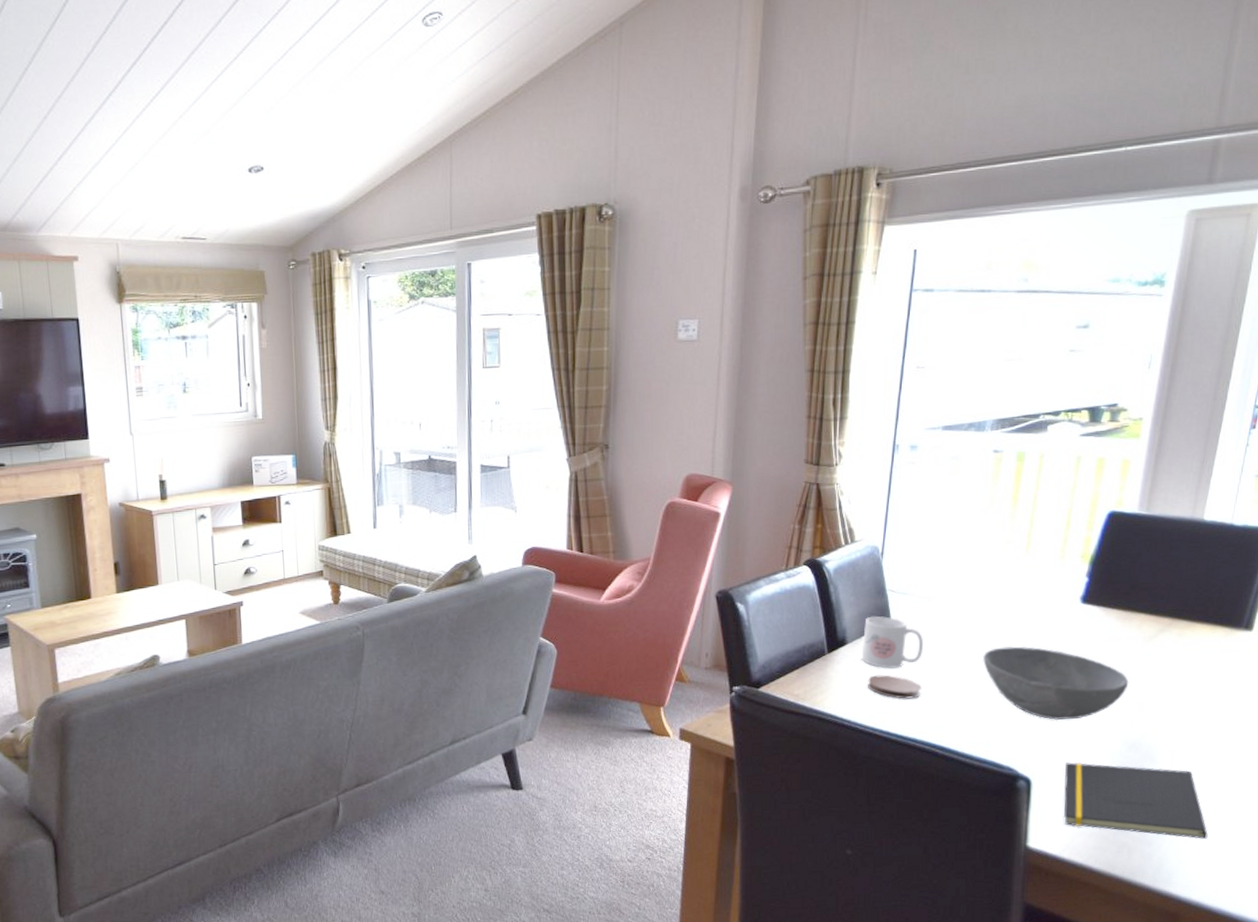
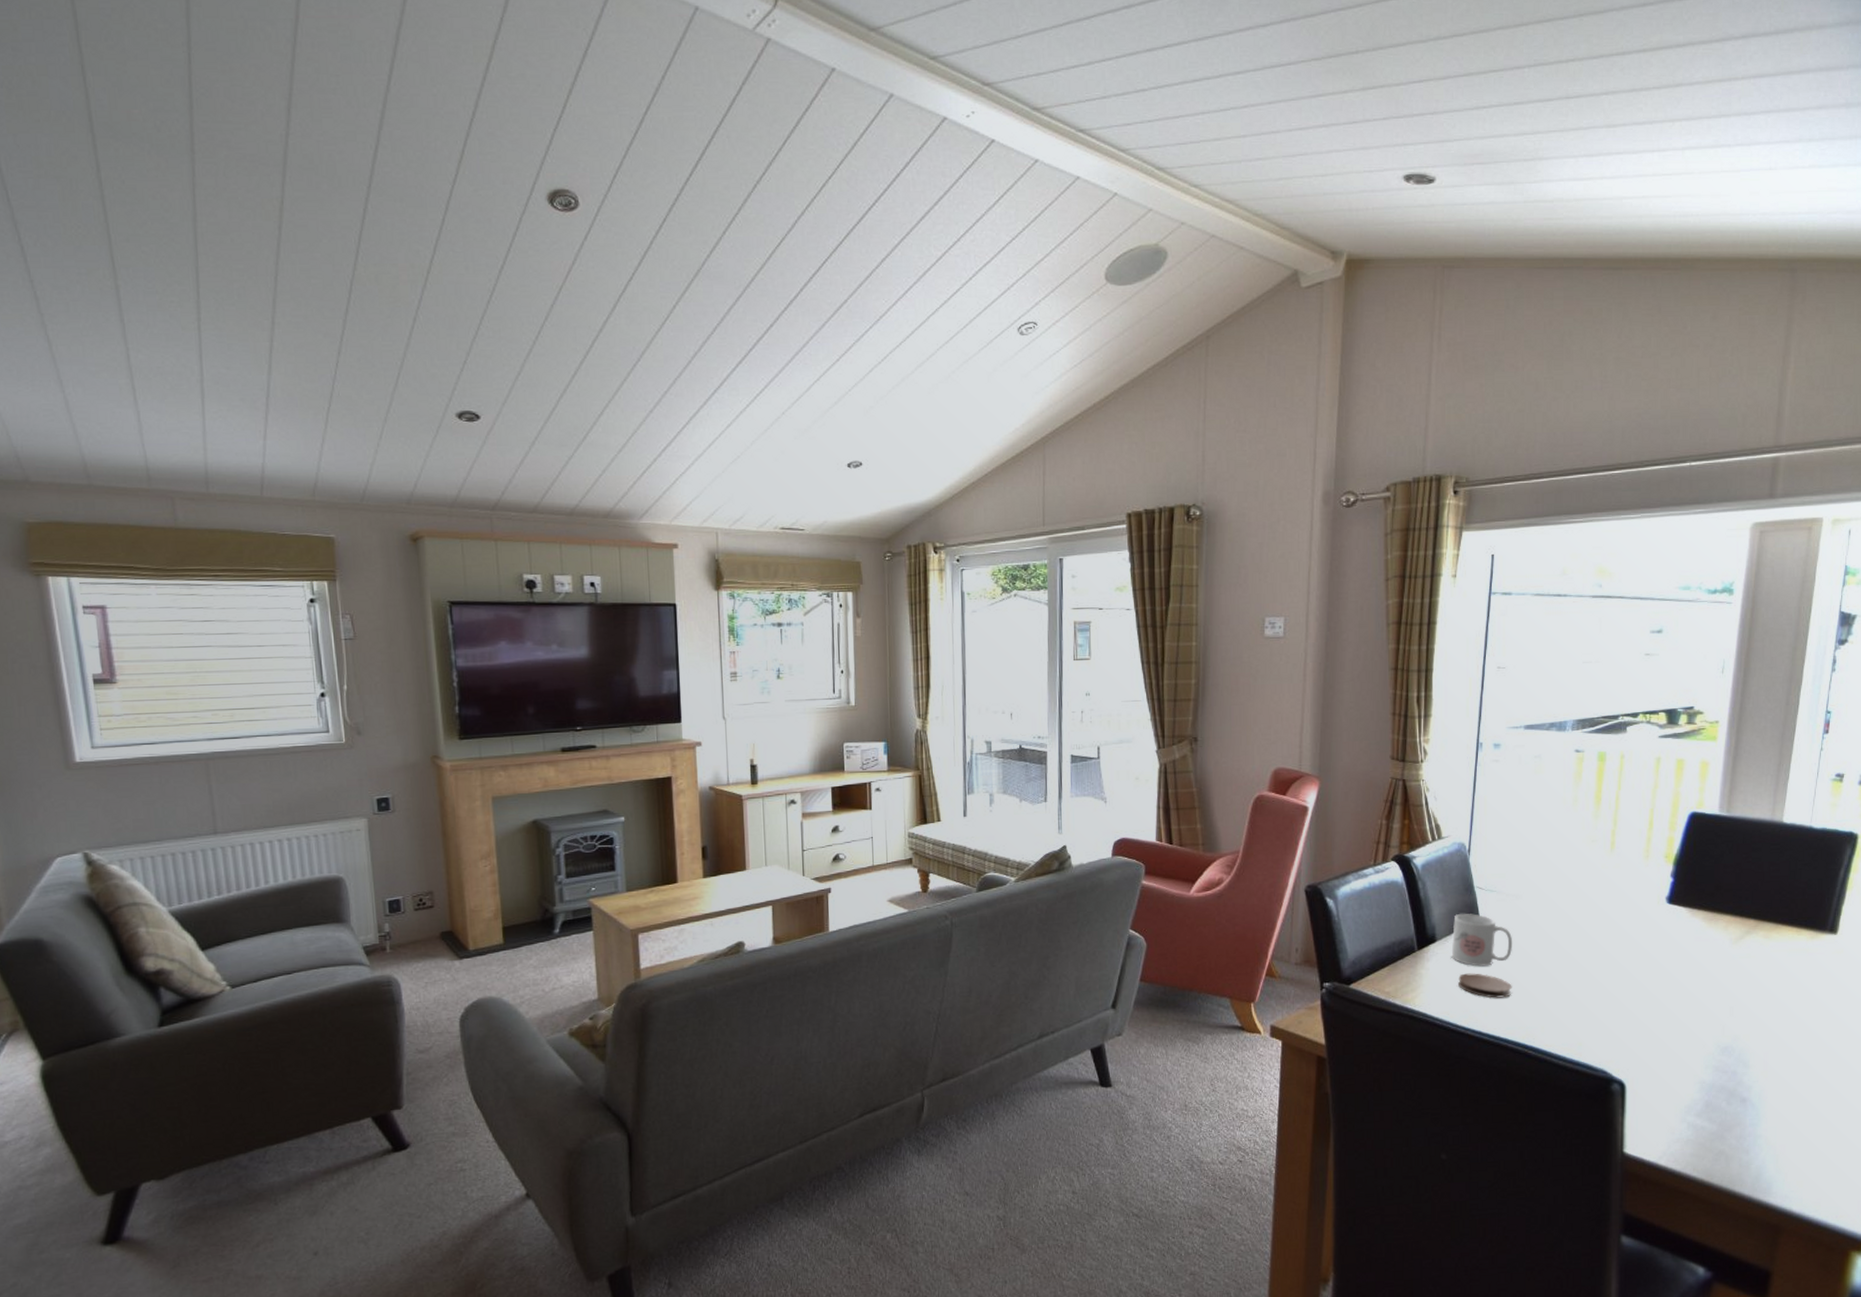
bowl: present [982,646,1129,721] -> none [1571,946,1718,1023]
notepad: present [1064,762,1208,839] -> none [1659,1065,1805,1147]

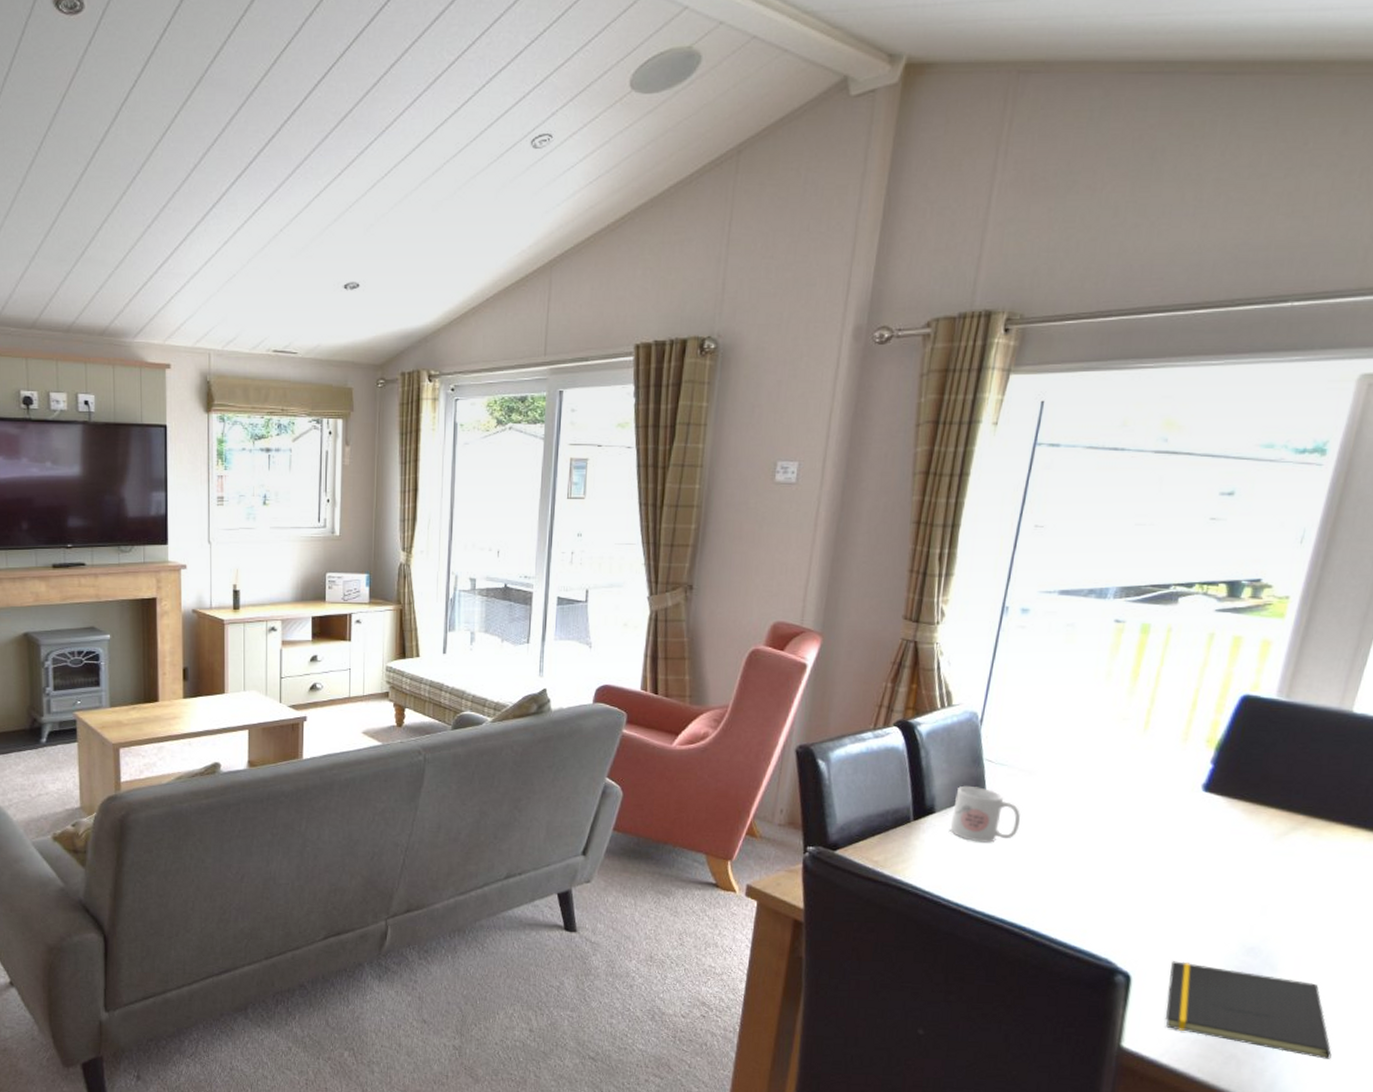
coaster: present [1458,973,1512,999] -> none [955,848,1015,877]
notepad: none [1659,1065,1805,1147] -> present [1166,961,1332,1059]

